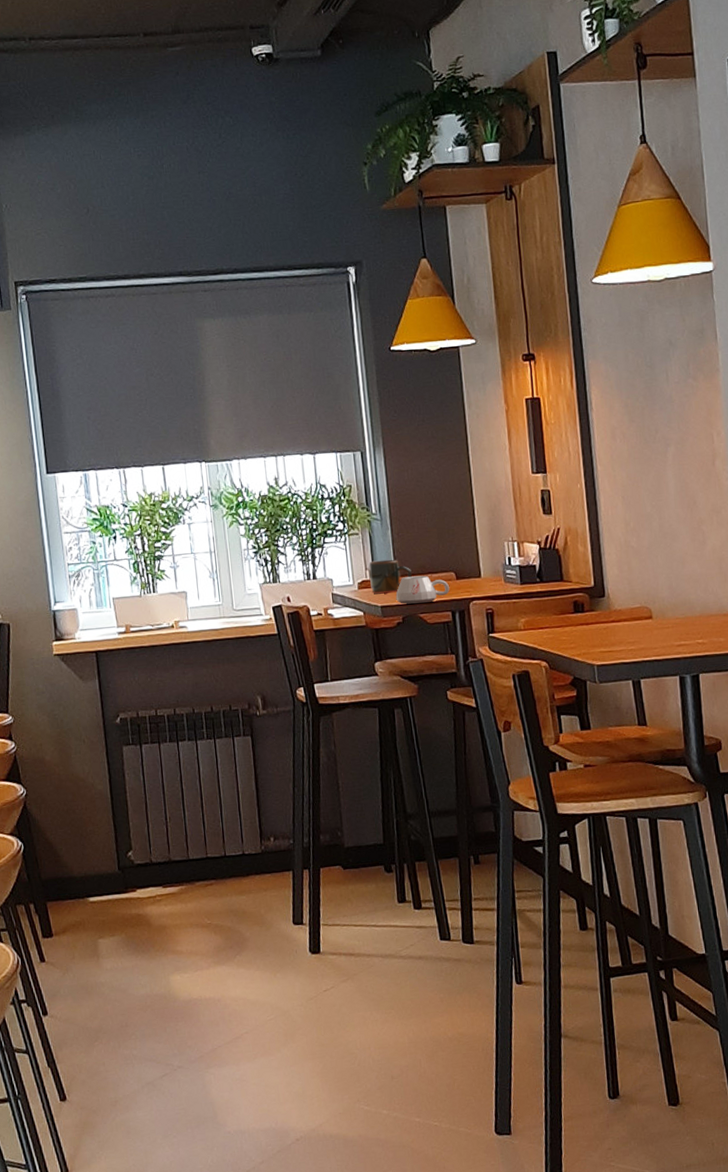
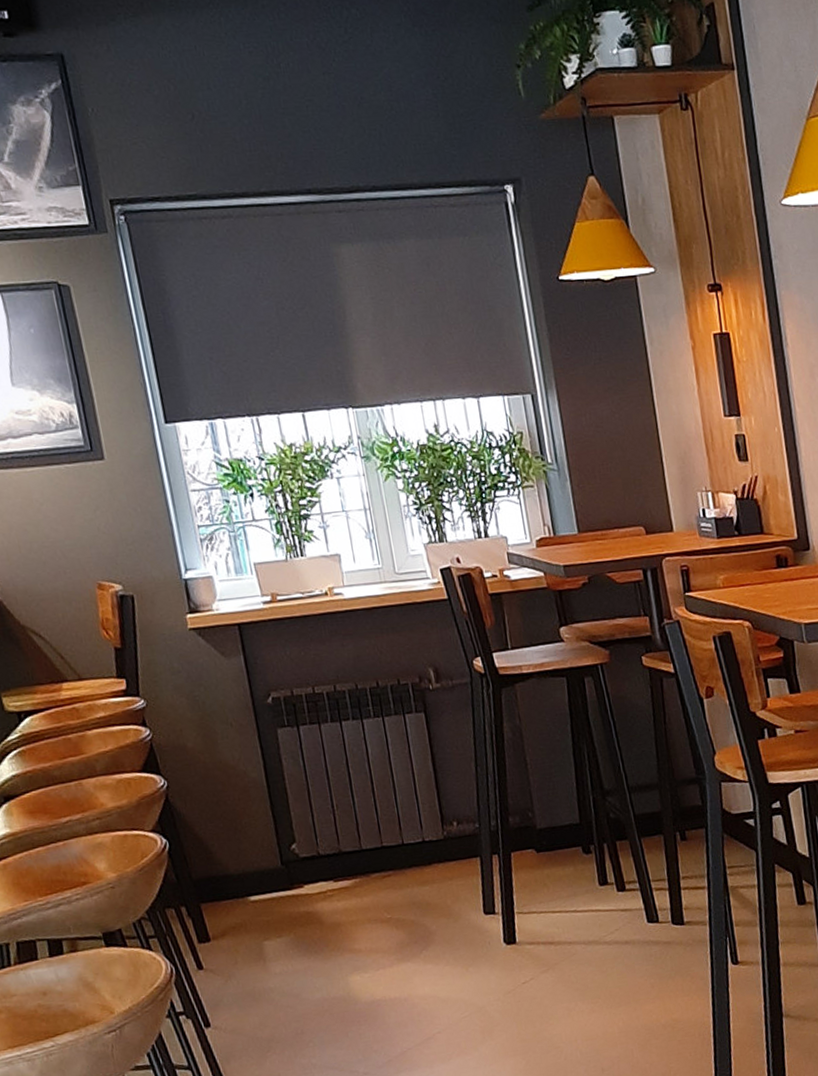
mug: present [369,559,412,594] -> none [547,513,596,553]
cup: present [395,575,450,604] -> none [579,530,639,563]

